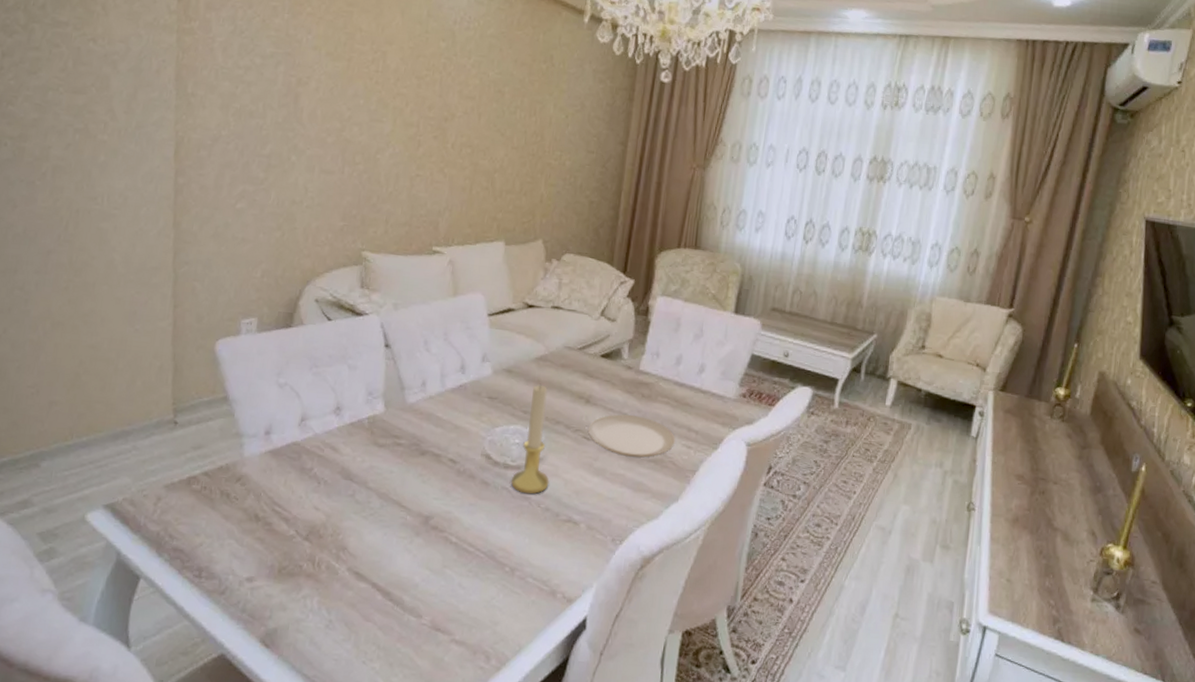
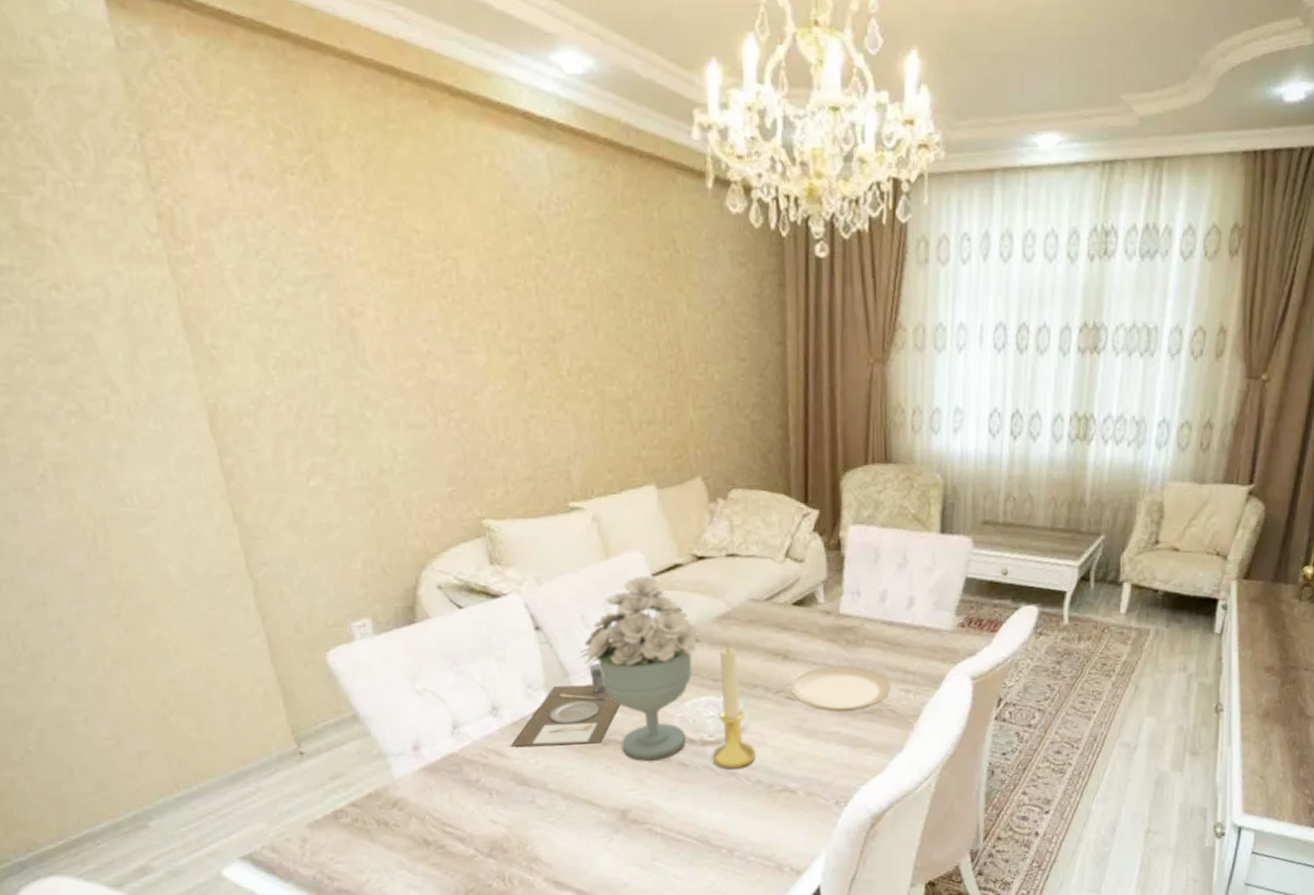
place setting: none [345,382,442,453] -> present [511,663,620,747]
bouquet: none [416,314,519,476] -> present [579,576,701,761]

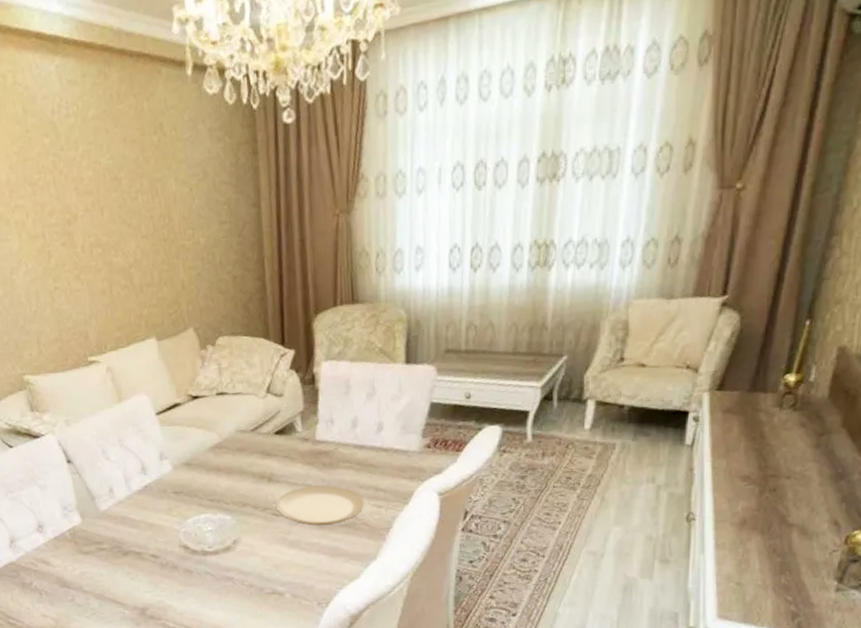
place setting: present [511,663,620,747] -> none [54,489,136,557]
bouquet: present [579,576,701,761] -> none [102,414,199,568]
candle holder: present [713,645,756,769] -> none [212,470,248,575]

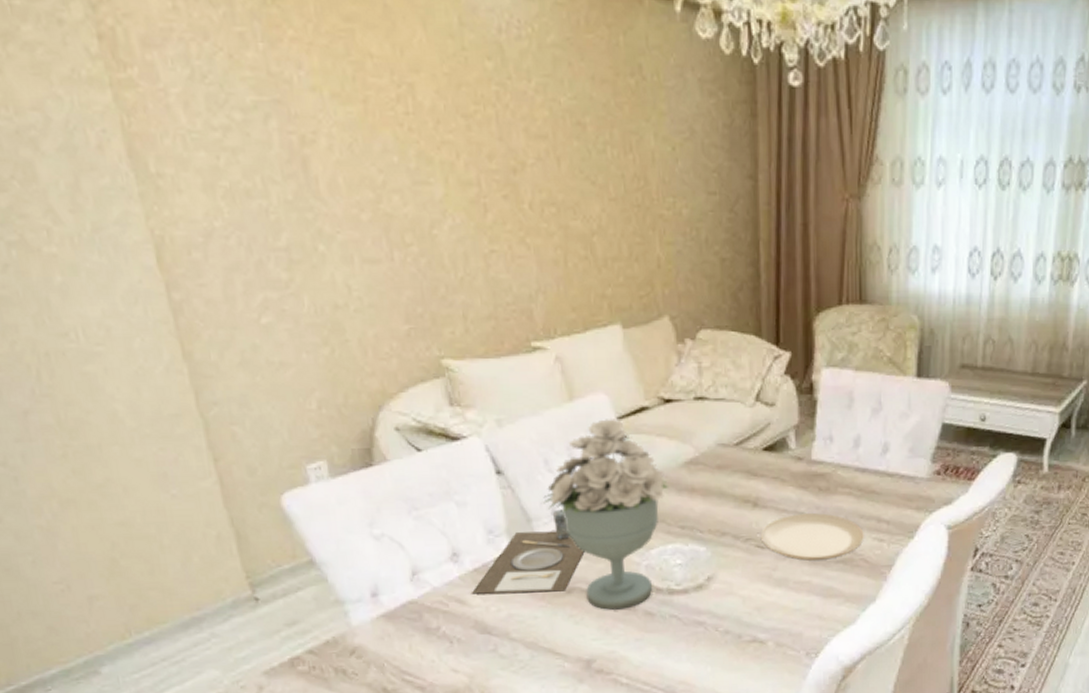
place setting: none [54,489,136,557] -> present [472,509,585,594]
bouquet: none [102,414,199,568] -> present [542,419,668,610]

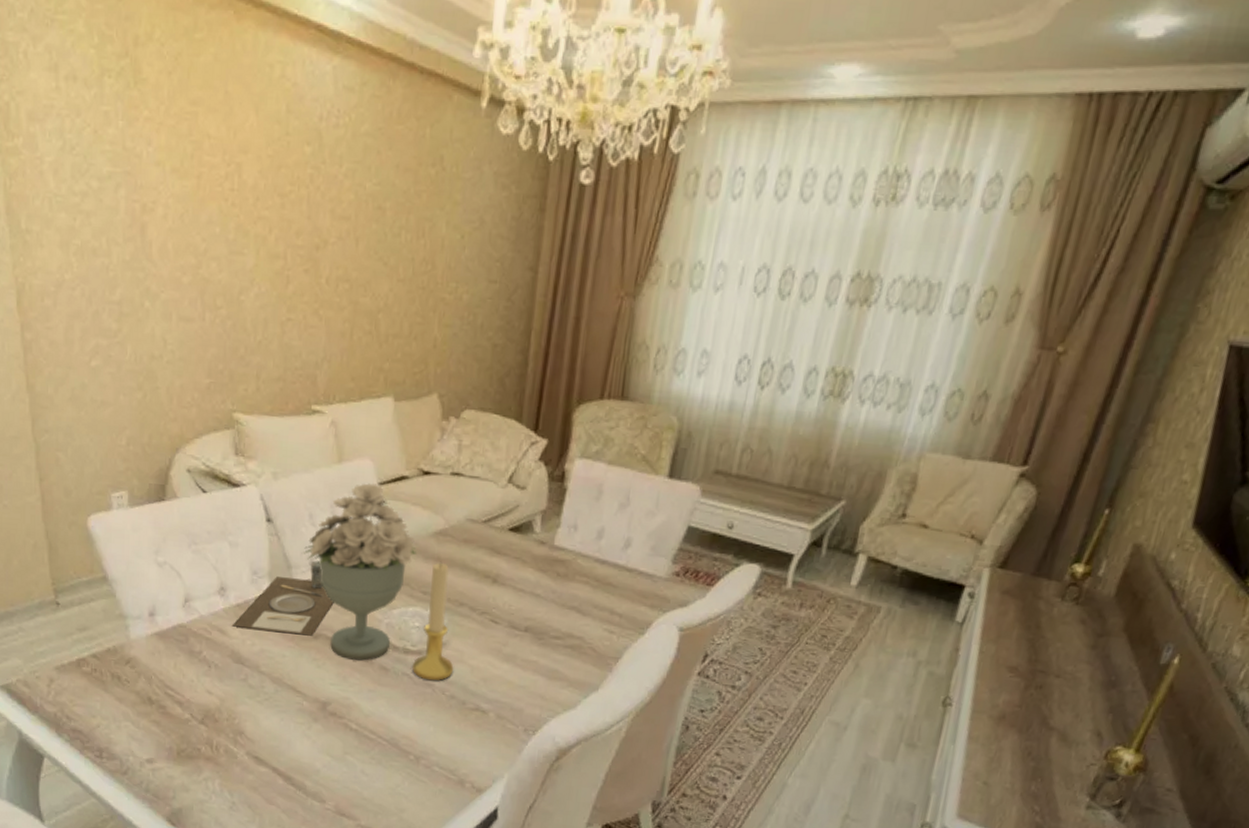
candle holder: none [680,491,724,619] -> present [413,561,454,681]
plate: present [761,513,864,561] -> none [496,595,596,643]

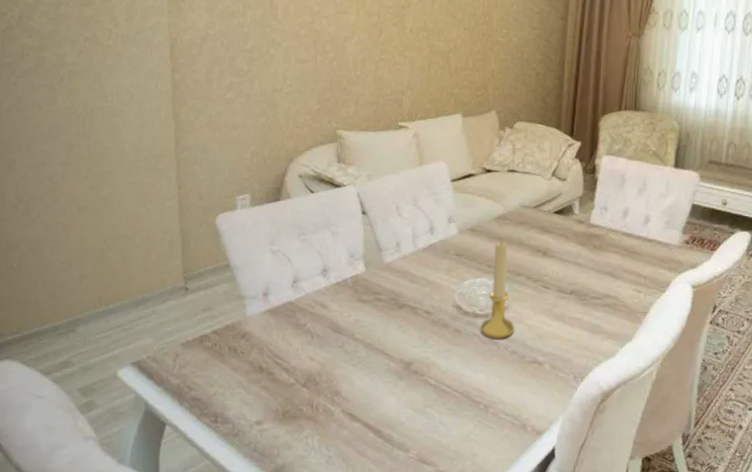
place setting: present [233,560,334,636] -> none [333,244,416,306]
bouquet: present [303,483,416,661] -> none [391,180,482,325]

